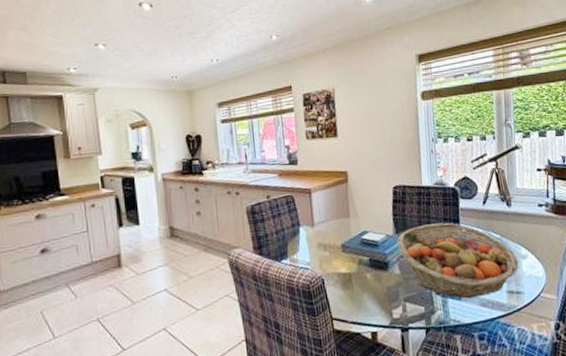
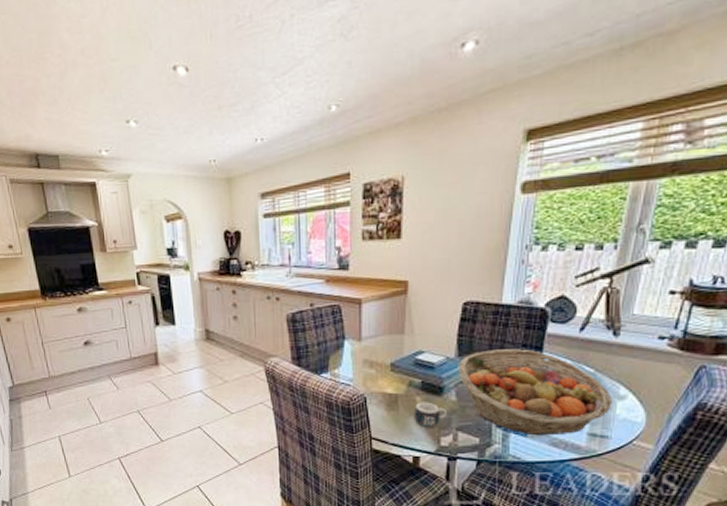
mug: none [366,277,394,303] -> present [414,402,447,428]

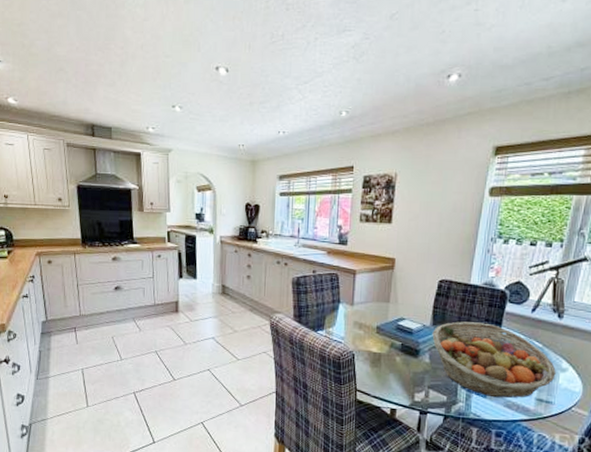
mug: present [414,402,447,428] -> none [393,361,421,385]

